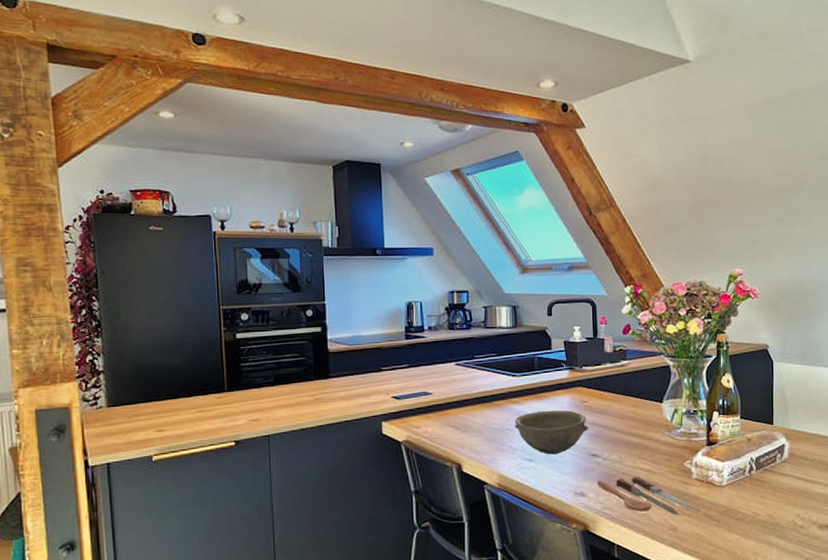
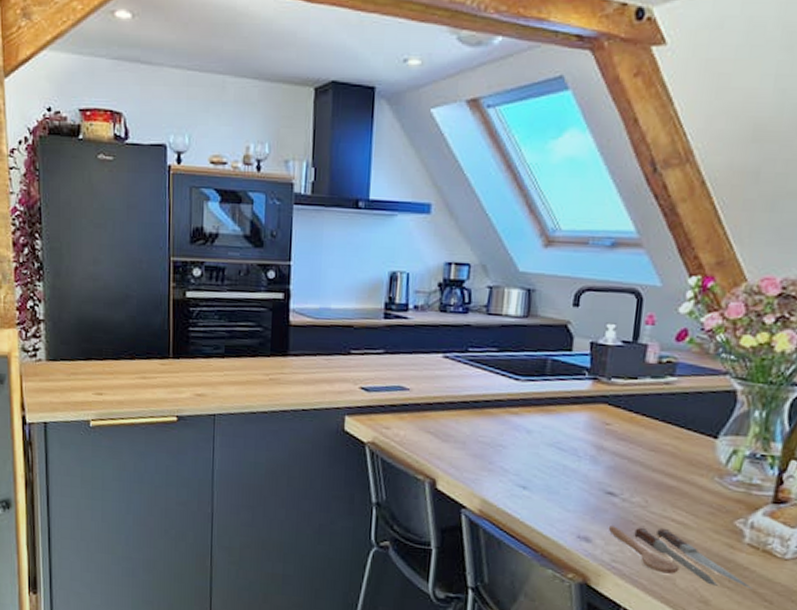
bowl: present [514,410,589,455] -> none [509,428,609,486]

